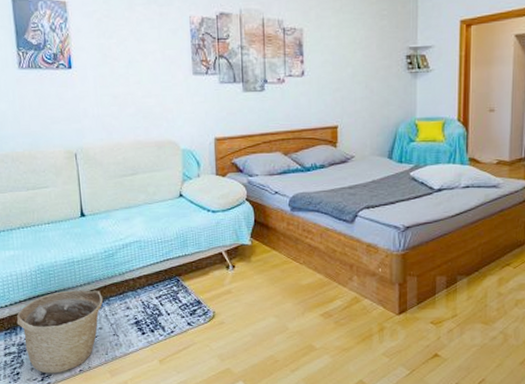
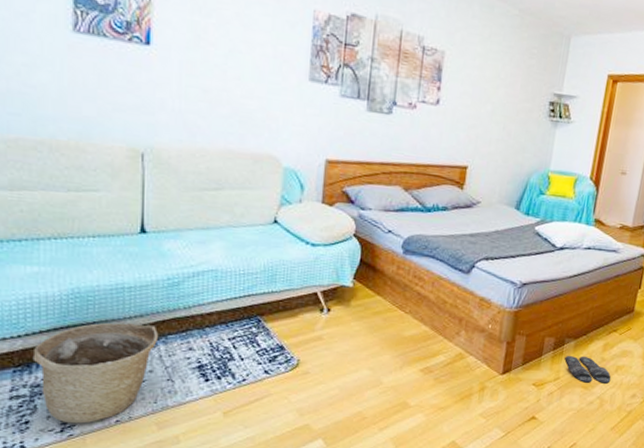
slippers: none [459,293,512,318] -> present [565,356,611,384]

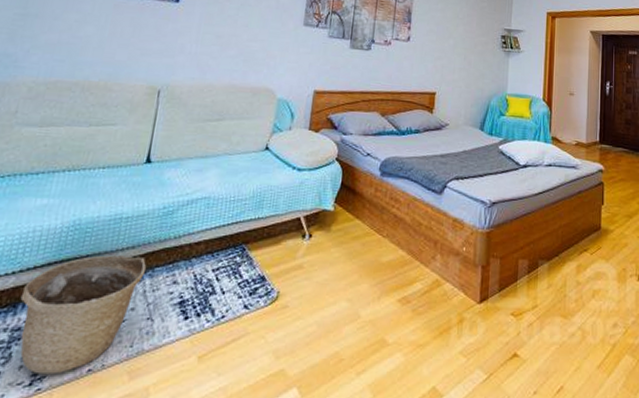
slippers: present [565,356,611,384] -> none [540,280,589,311]

